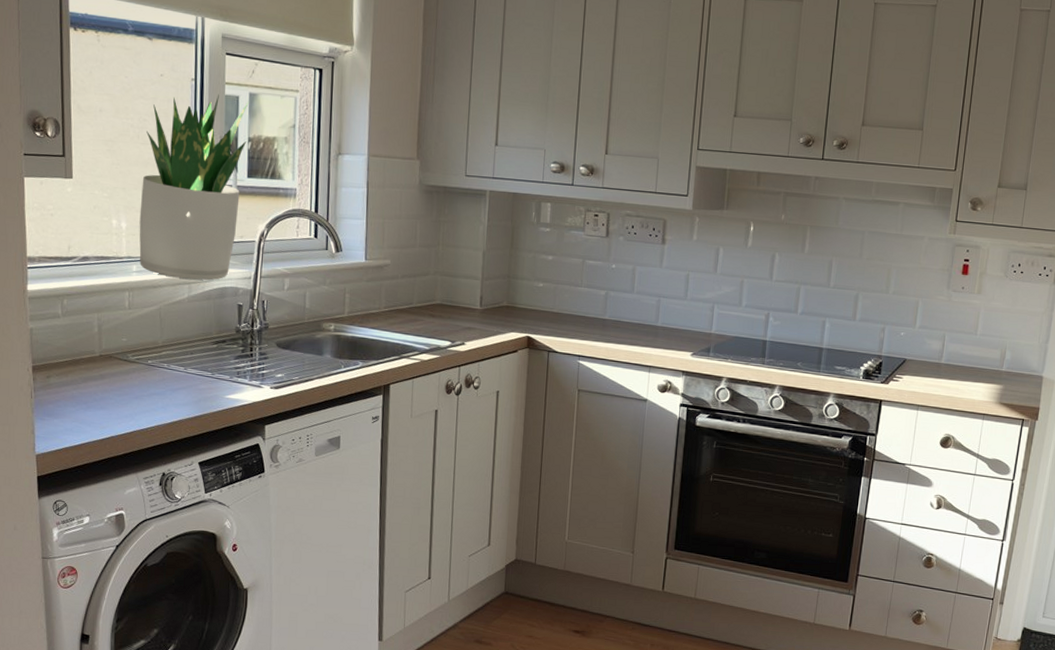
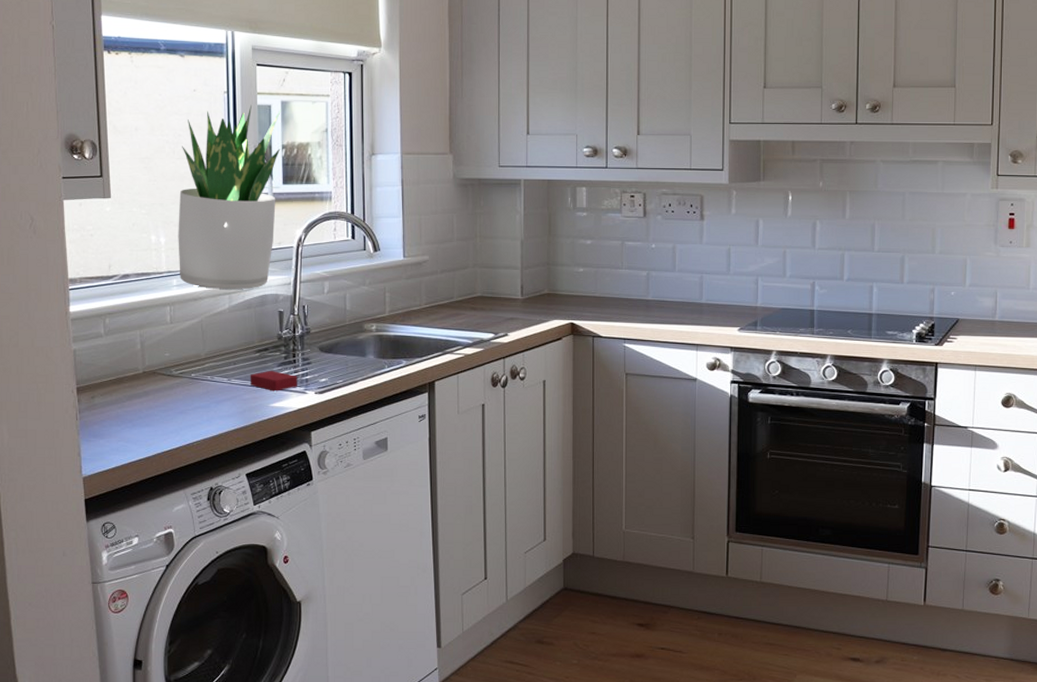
sponge: none [206,363,254,384] -> present [250,371,297,391]

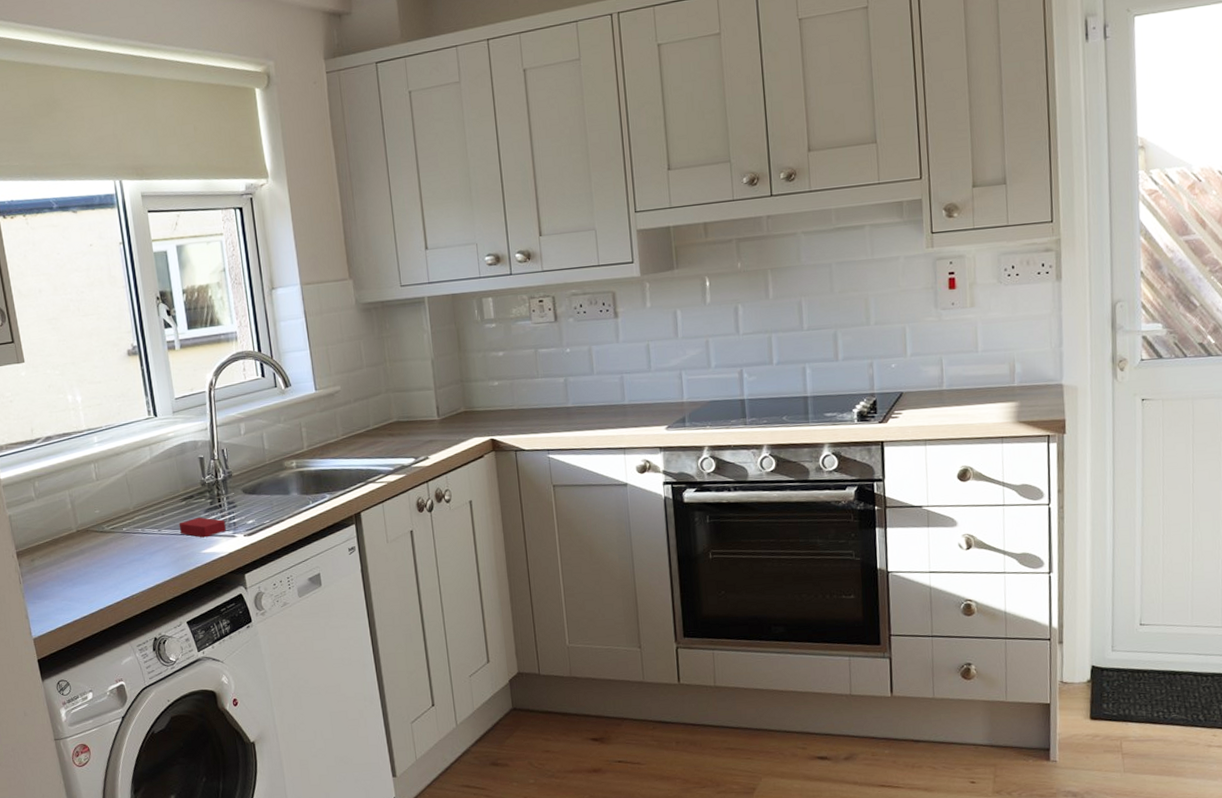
planter: present [178,104,281,289] -> none [85,252,186,442]

